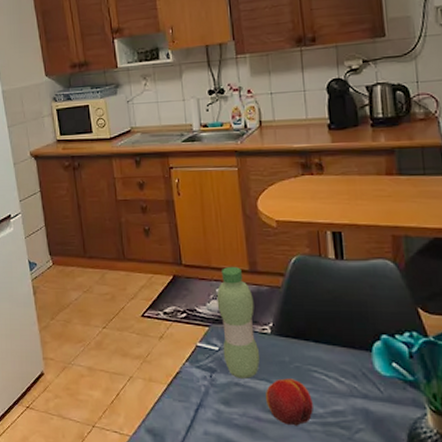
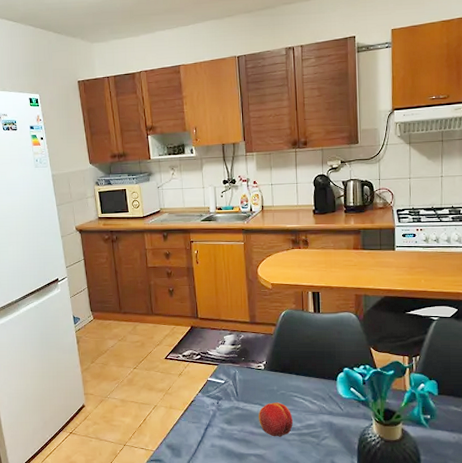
water bottle: present [216,266,260,379] -> none [224,318,256,404]

